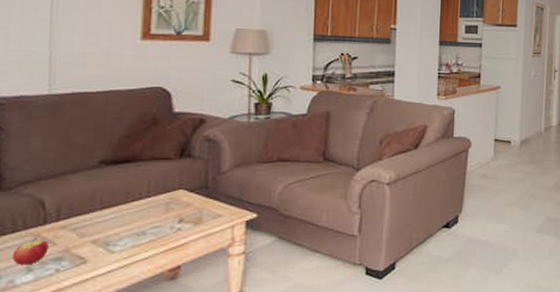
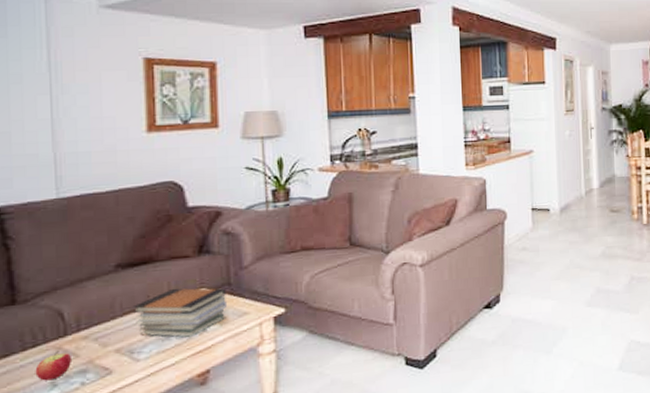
book stack: none [111,187,204,235] -> present [132,288,228,338]

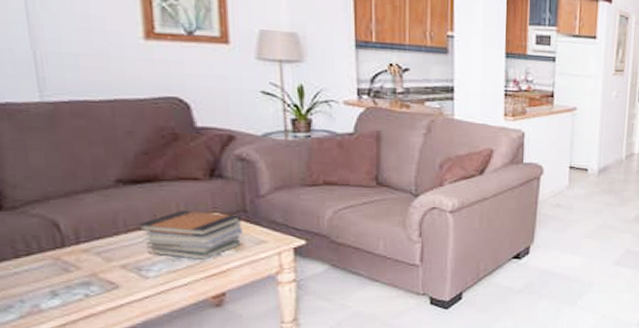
apple: present [35,351,71,381] -> none [31,261,72,290]

